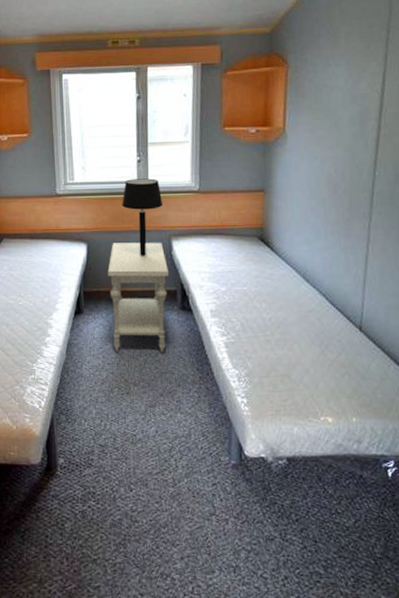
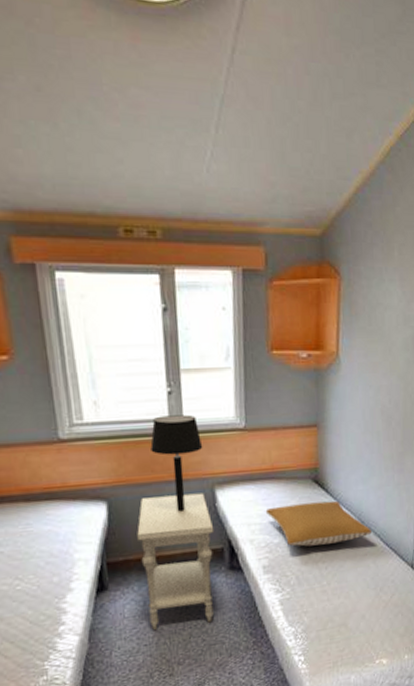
pillow: none [214,258,317,297] -> present [265,501,372,547]

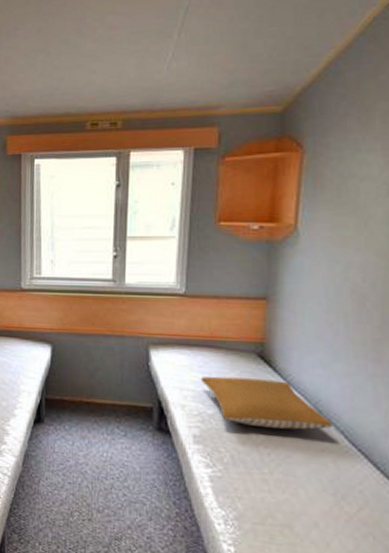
side table: present [137,493,215,631] -> none [73,347,145,479]
table lamp: present [150,414,203,512] -> none [93,276,142,365]

